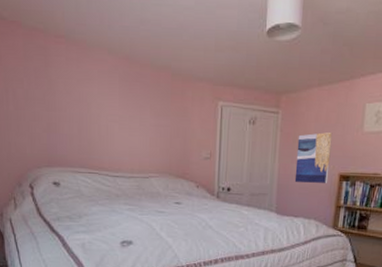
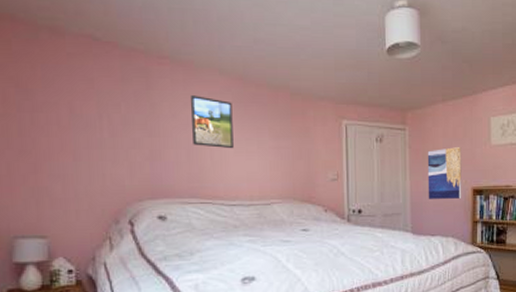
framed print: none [83,73,118,125] -> present [191,95,234,149]

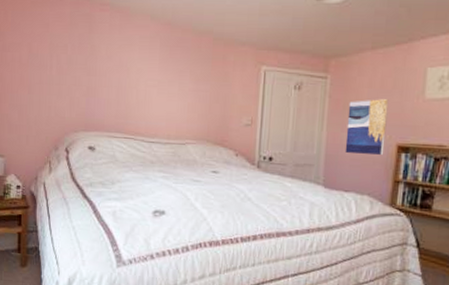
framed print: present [191,95,234,149] -> none [123,39,159,90]

